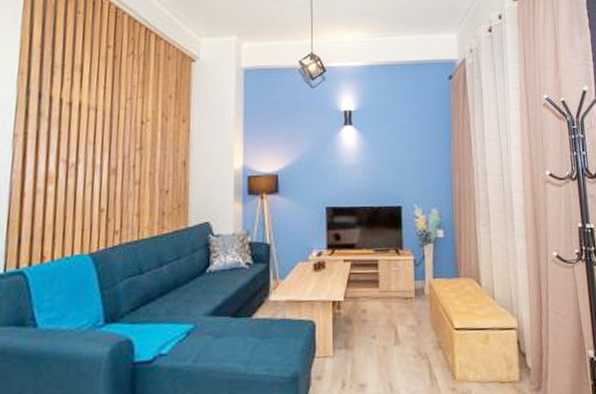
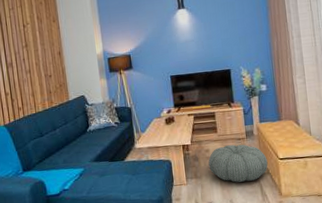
pouf: none [364,305,440,358] -> present [208,144,268,182]

